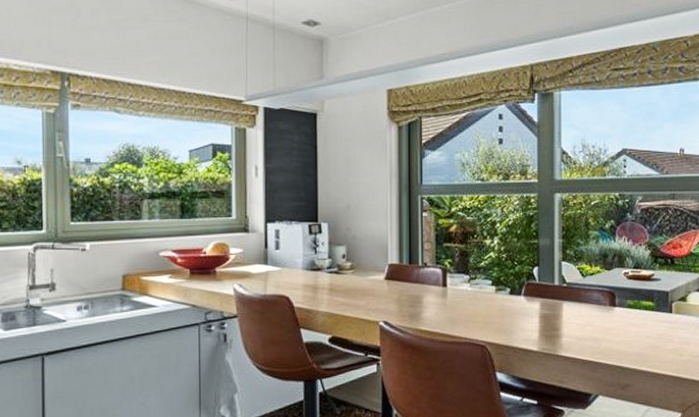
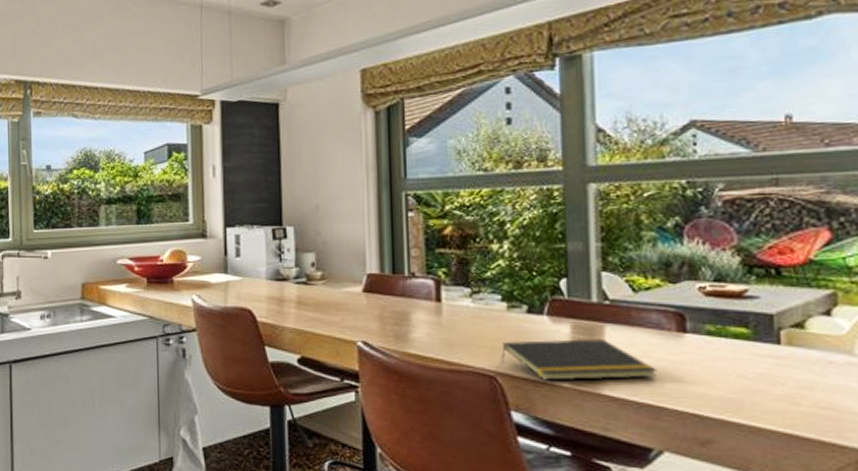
notepad: none [489,312,596,347] -> present [500,338,658,381]

